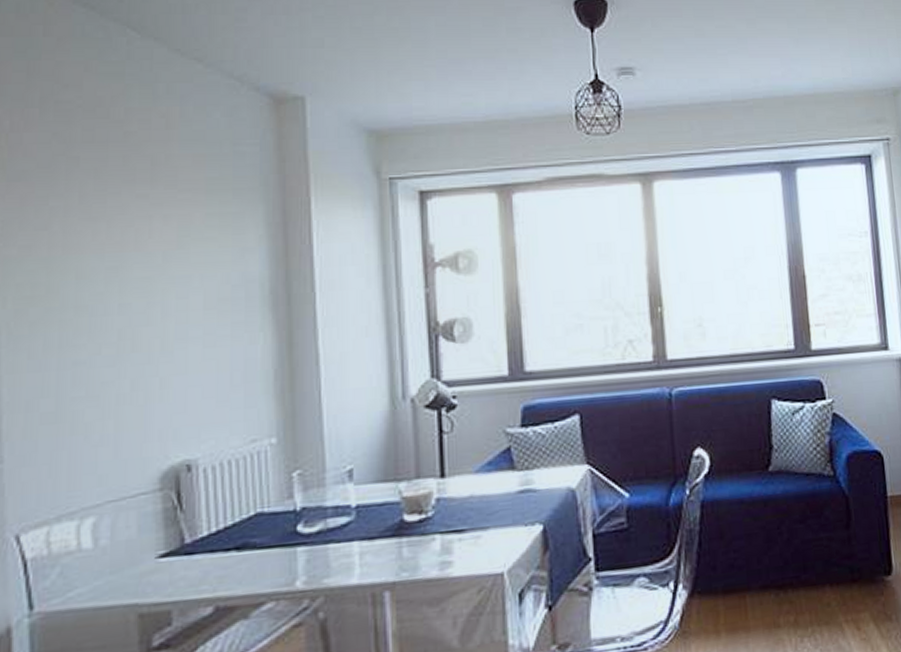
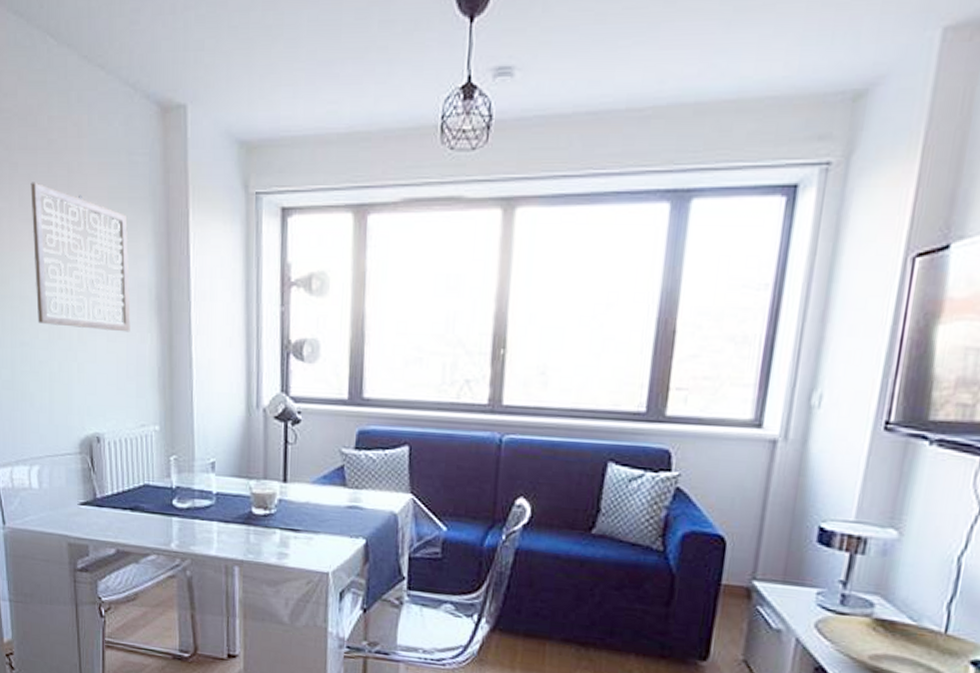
wall art: none [97,176,236,337] -> present [30,182,131,332]

